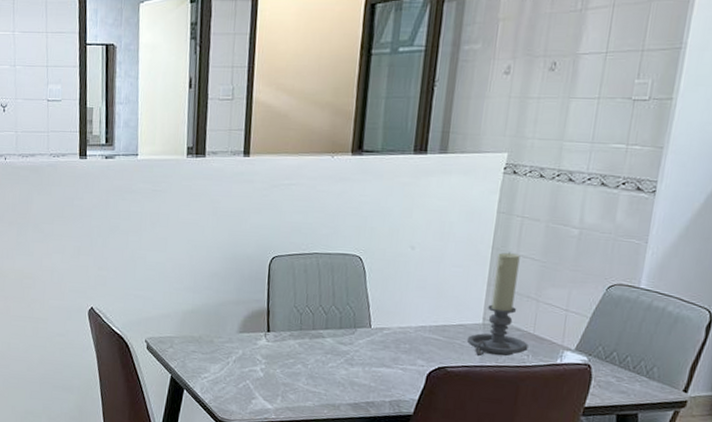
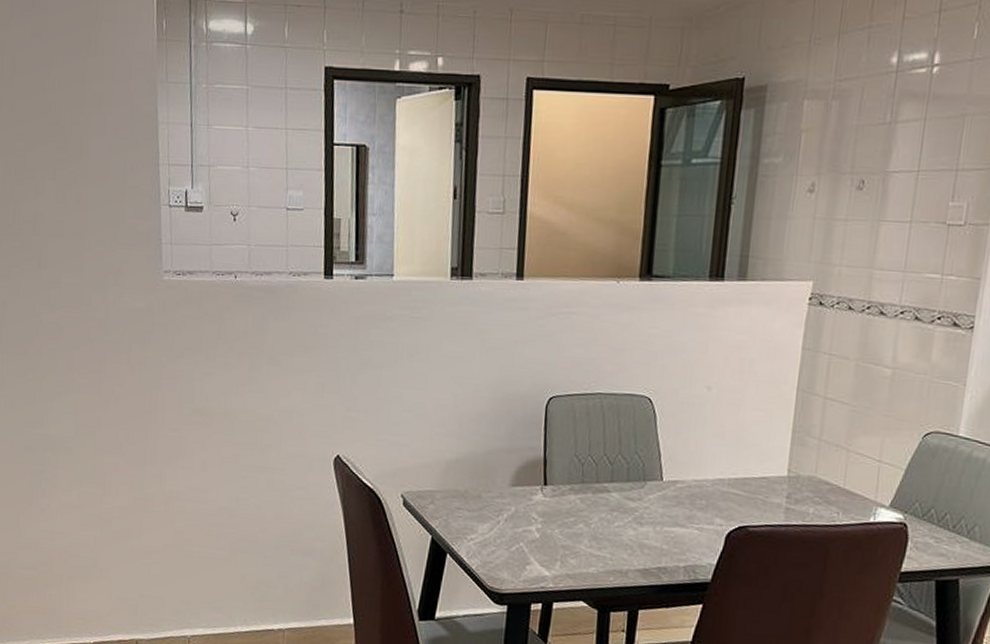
candle holder: present [466,252,529,357] -> none [770,394,838,514]

